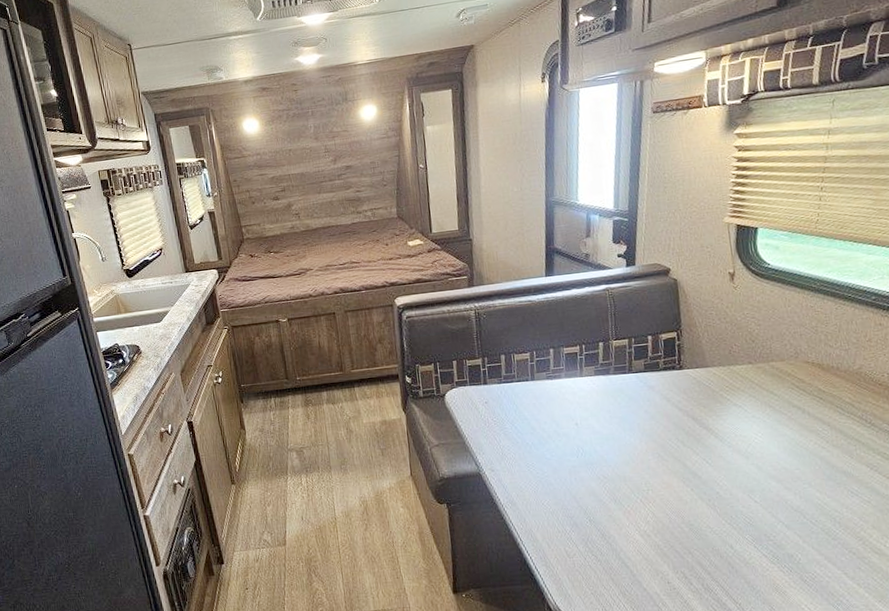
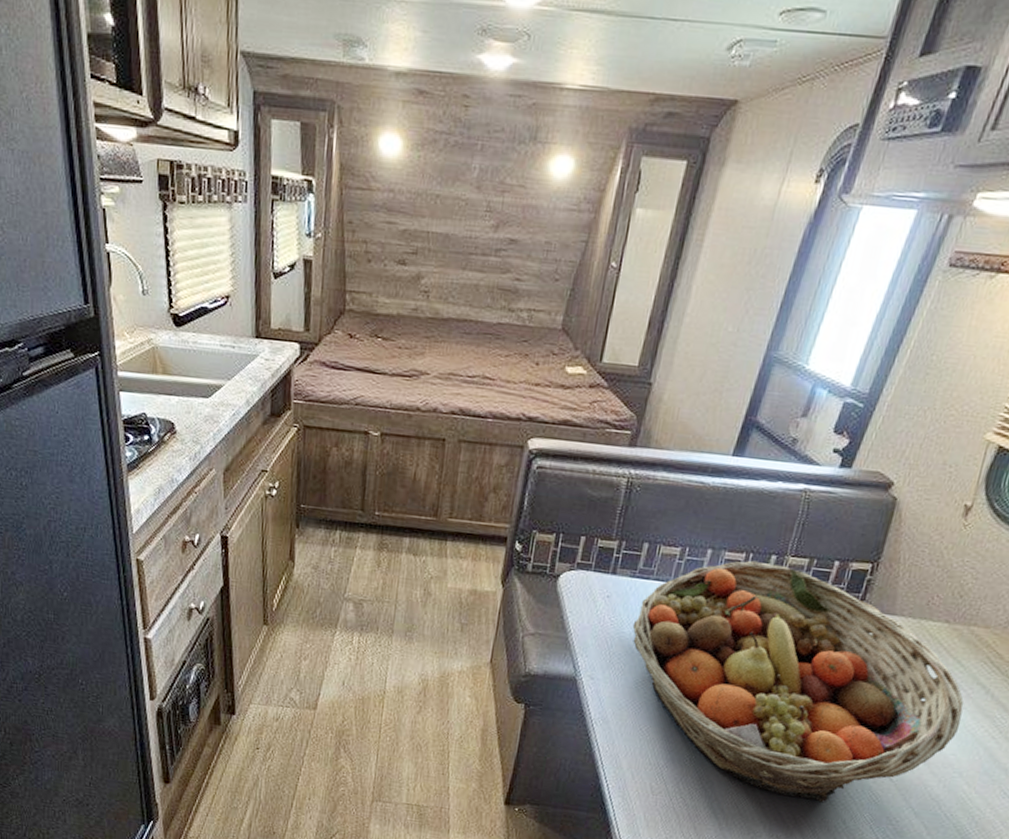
fruit basket: none [511,348,793,534] -> present [632,560,964,803]

